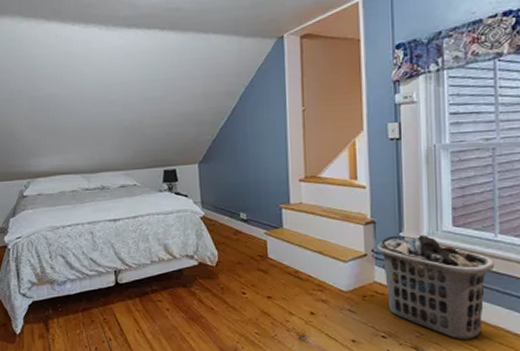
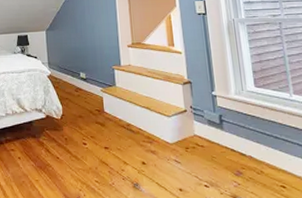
clothes hamper: present [376,234,495,341] -> none [194,94,294,191]

